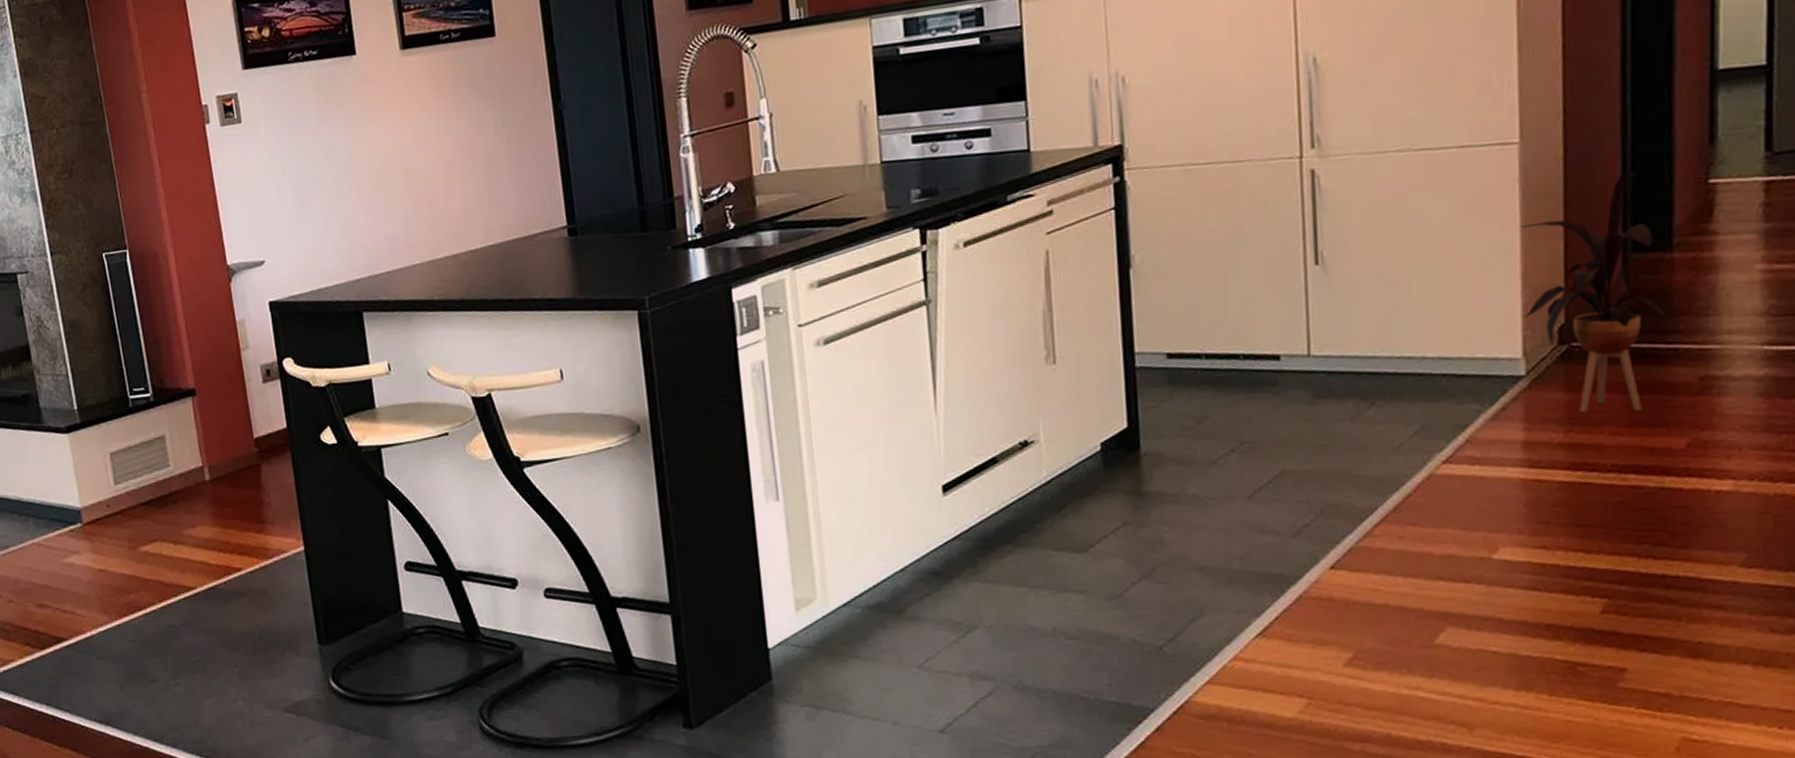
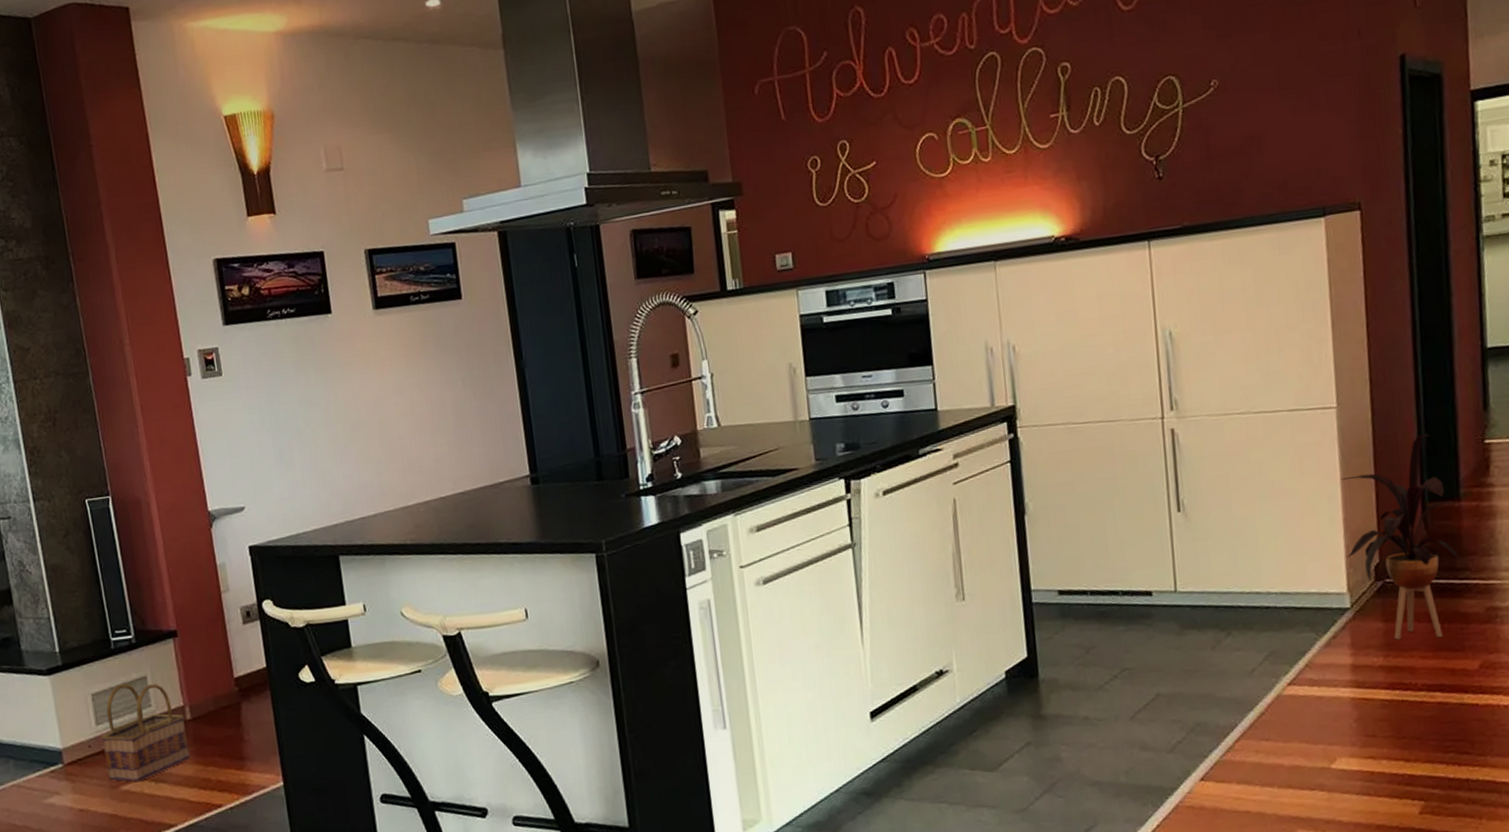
basket: none [119,442,209,544] -> present [100,683,190,782]

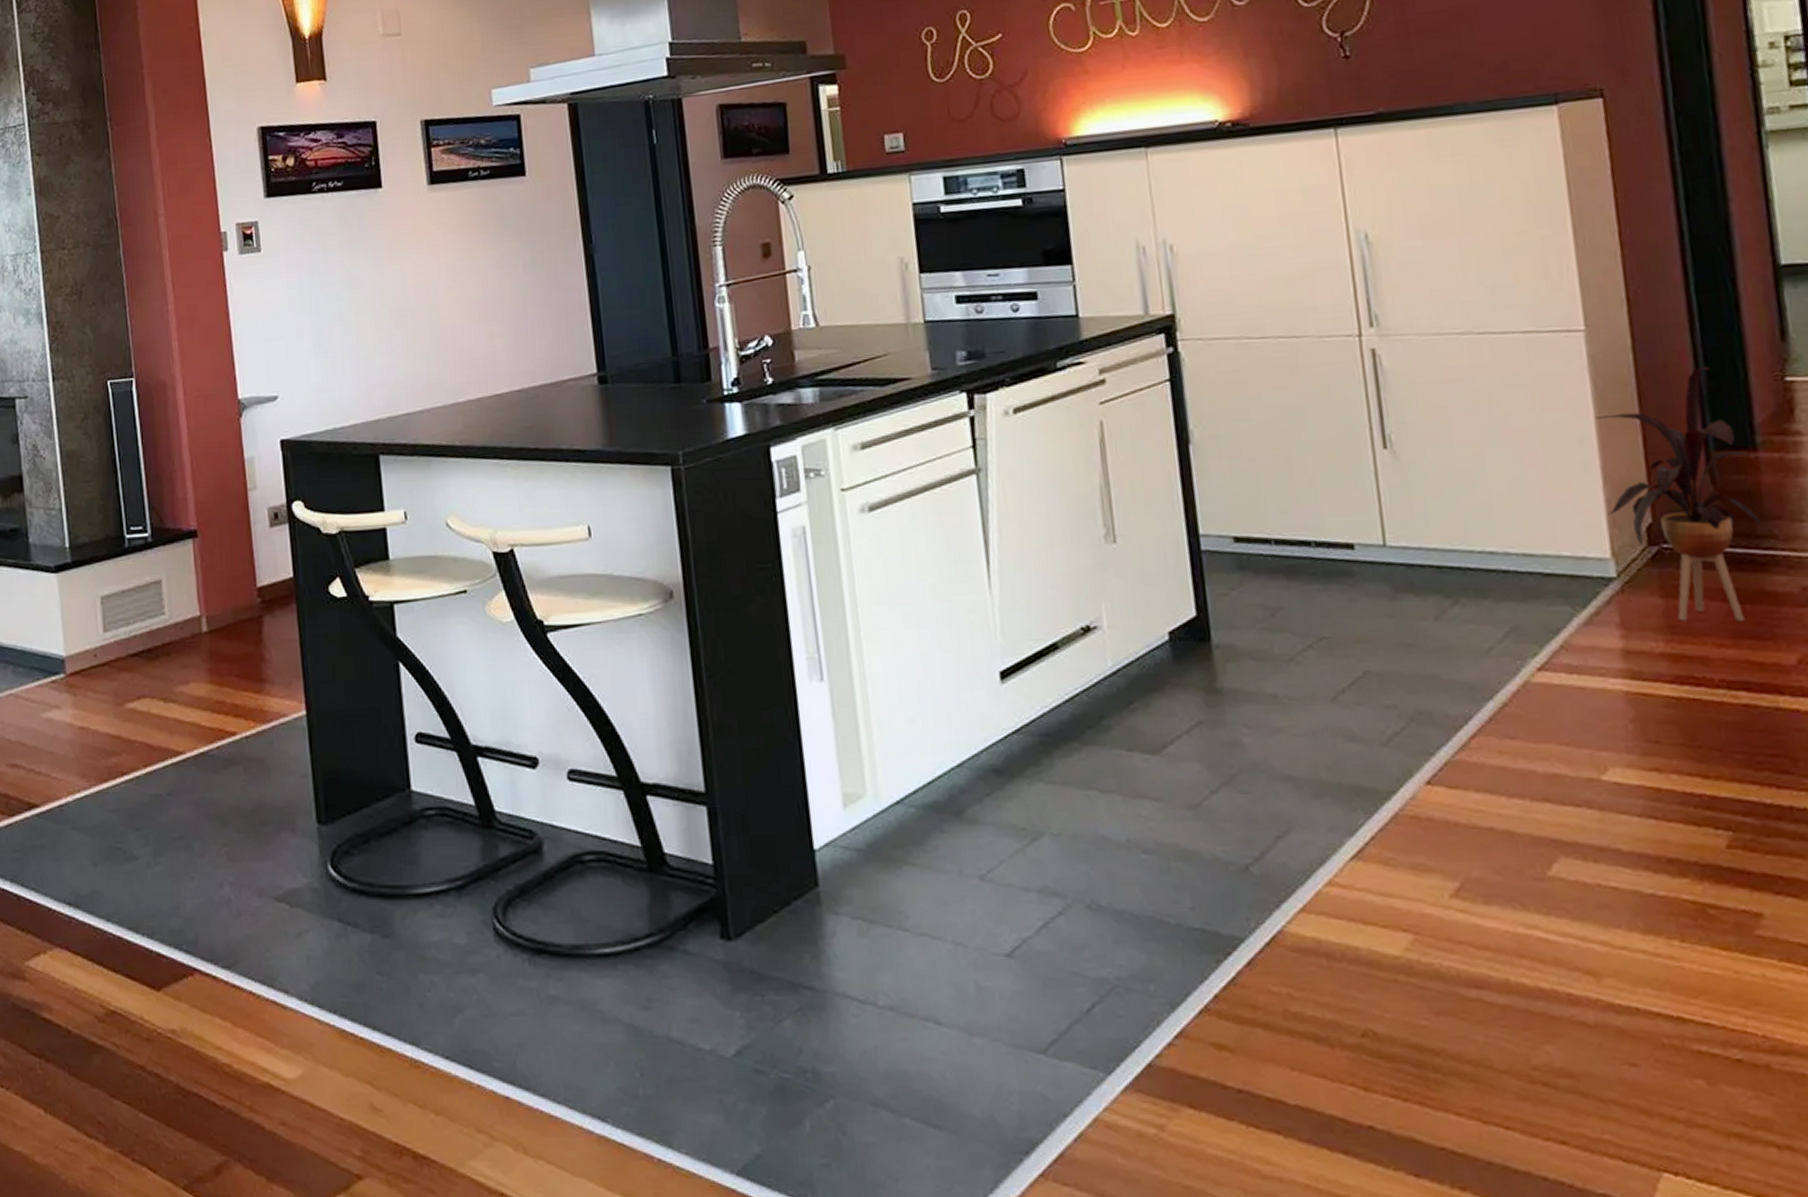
basket: present [100,683,190,782] -> none [107,587,204,700]

